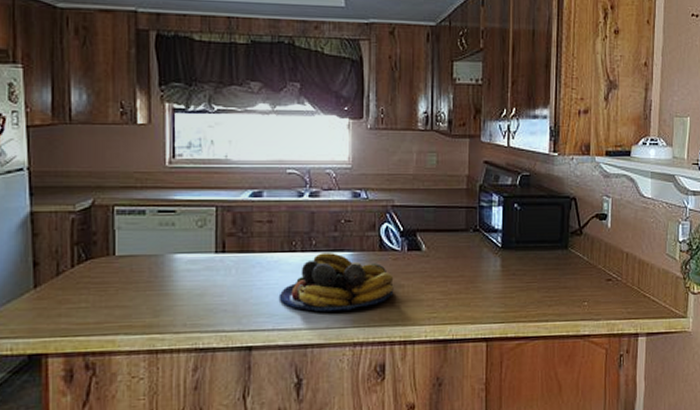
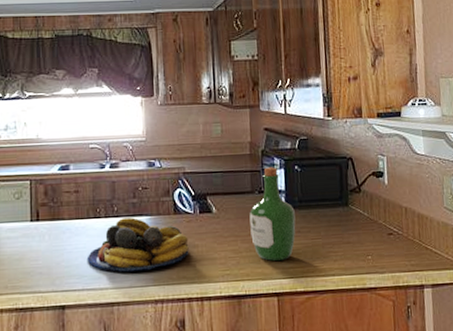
wine bottle: none [462,204,511,304] -> present [249,167,296,261]

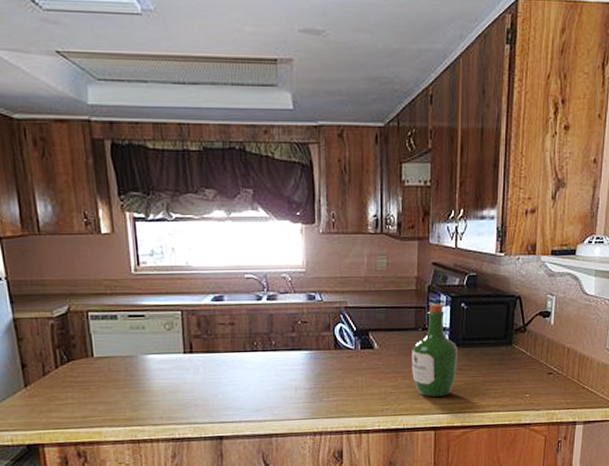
fruit bowl: present [86,217,189,273] -> none [244,352,349,406]

